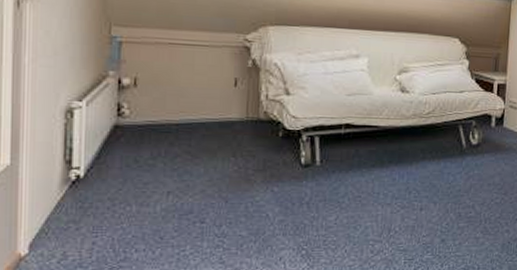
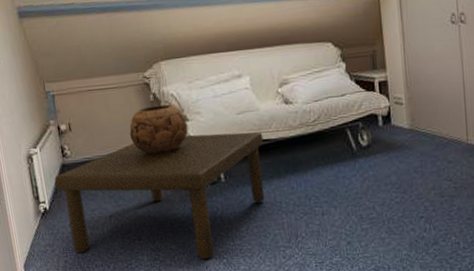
coffee table: none [98,110,372,250] -> present [54,132,265,259]
decorative bowl: none [214,72,288,127] -> present [129,104,188,155]

